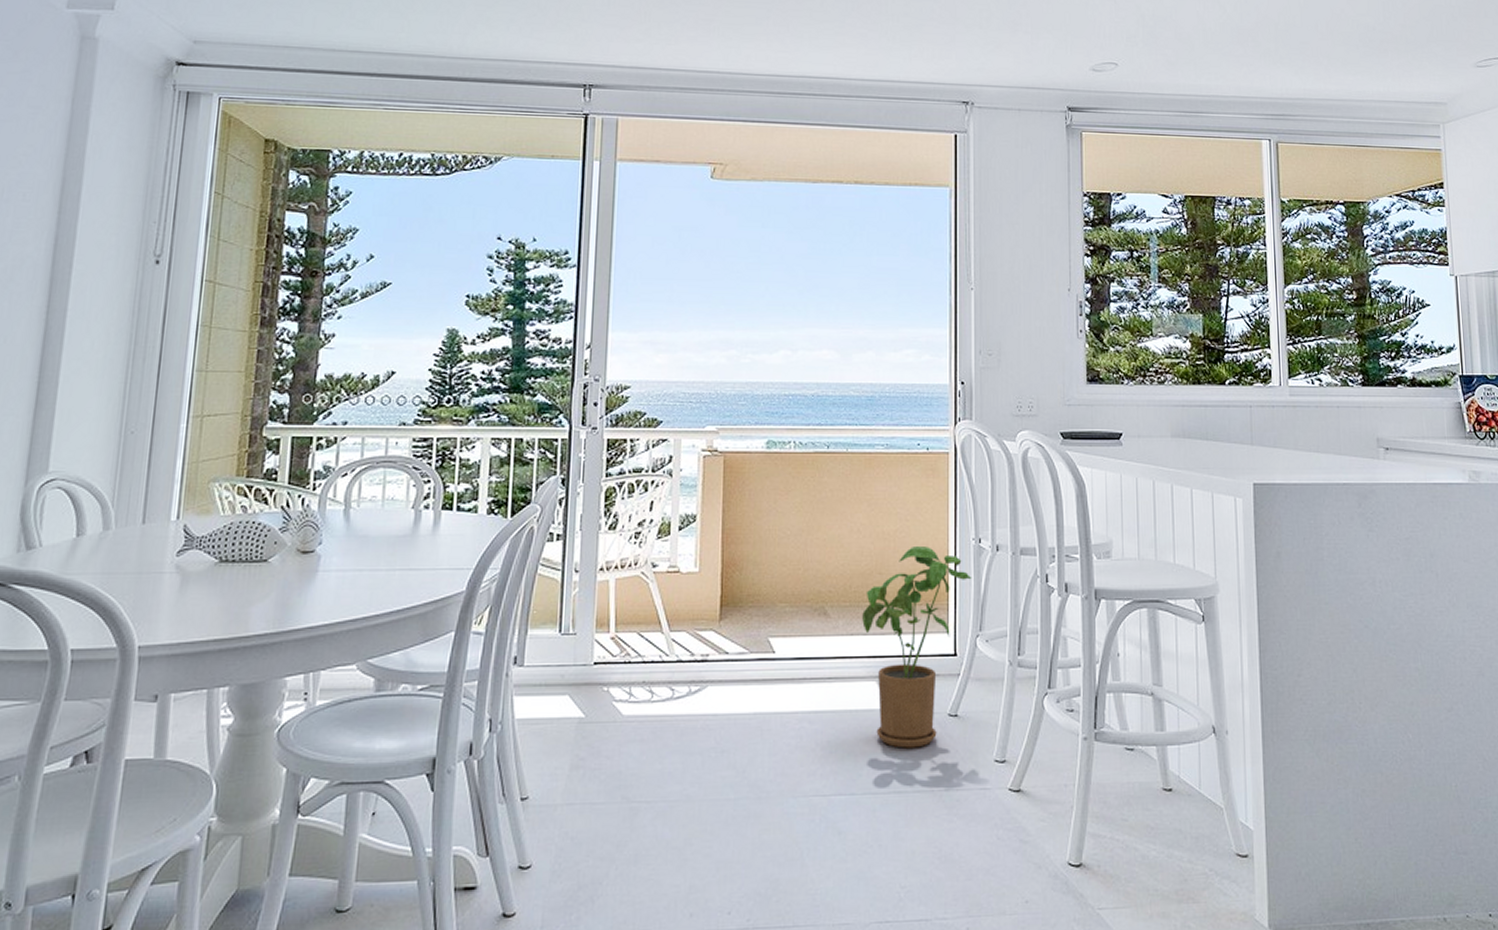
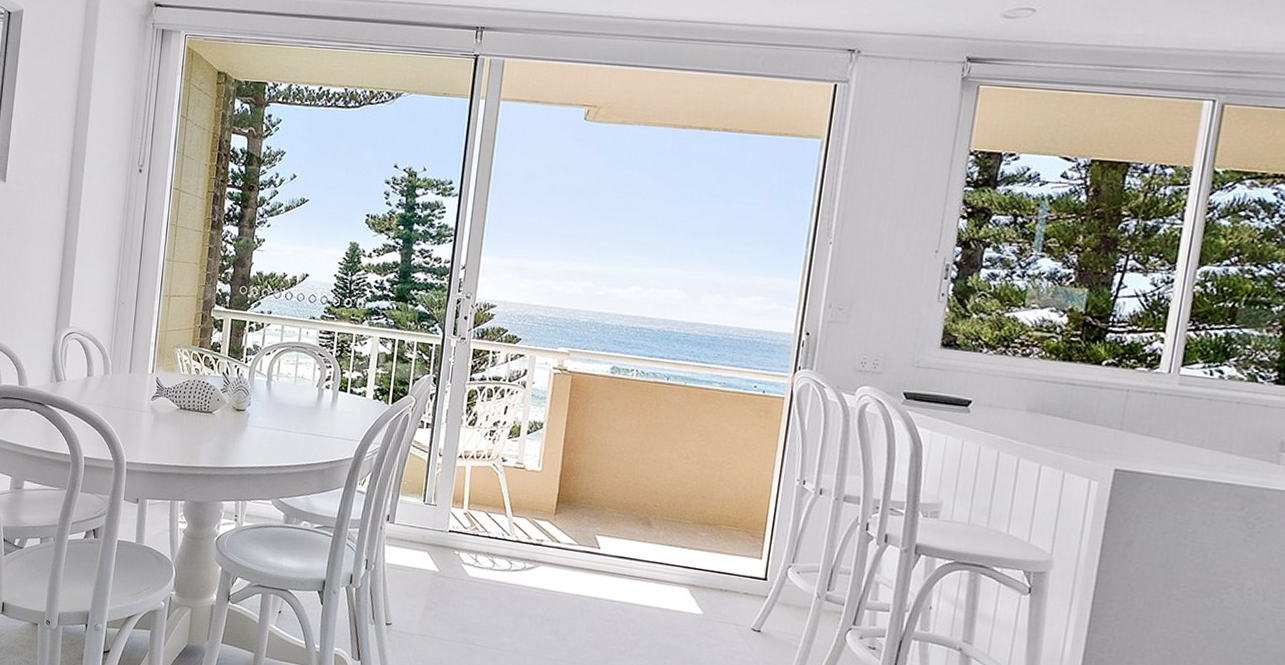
house plant: present [862,545,972,748] -> none [681,477,792,652]

